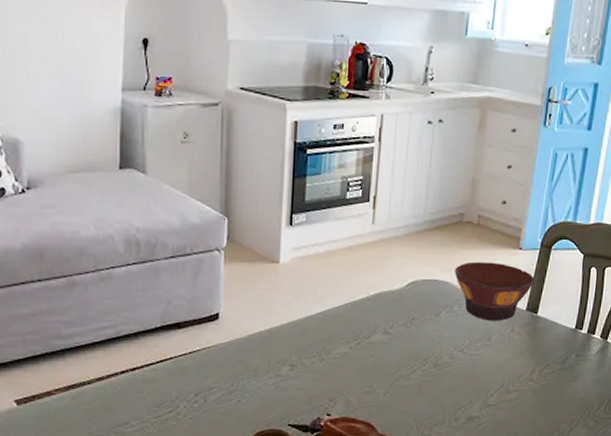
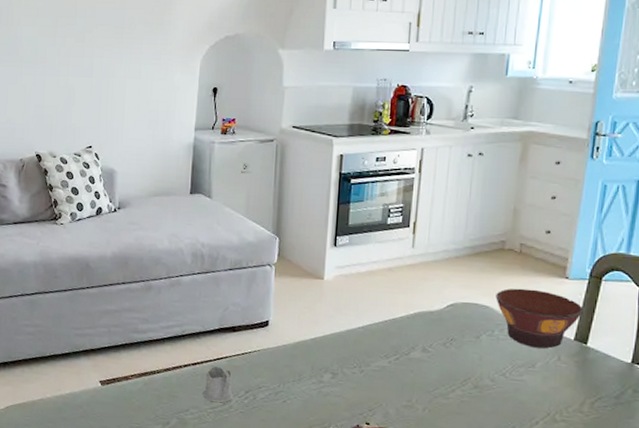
tea glass holder: none [145,369,181,411] -> present [203,366,233,403]

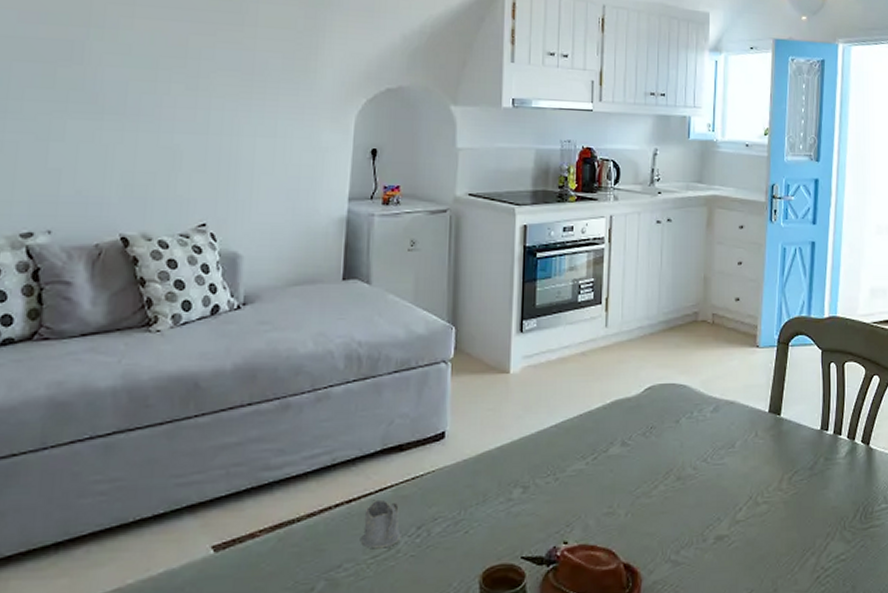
bowl: present [495,288,583,349] -> none [692,362,774,426]

